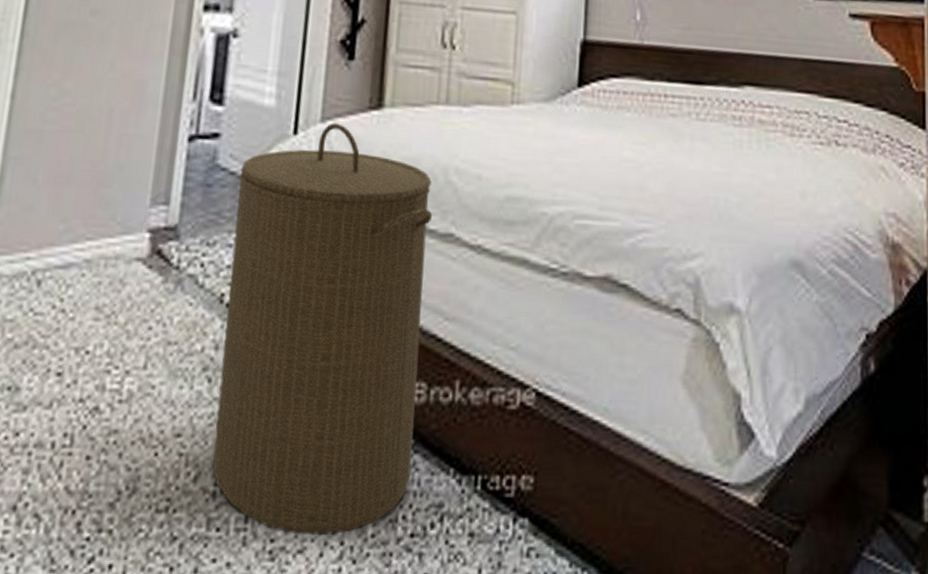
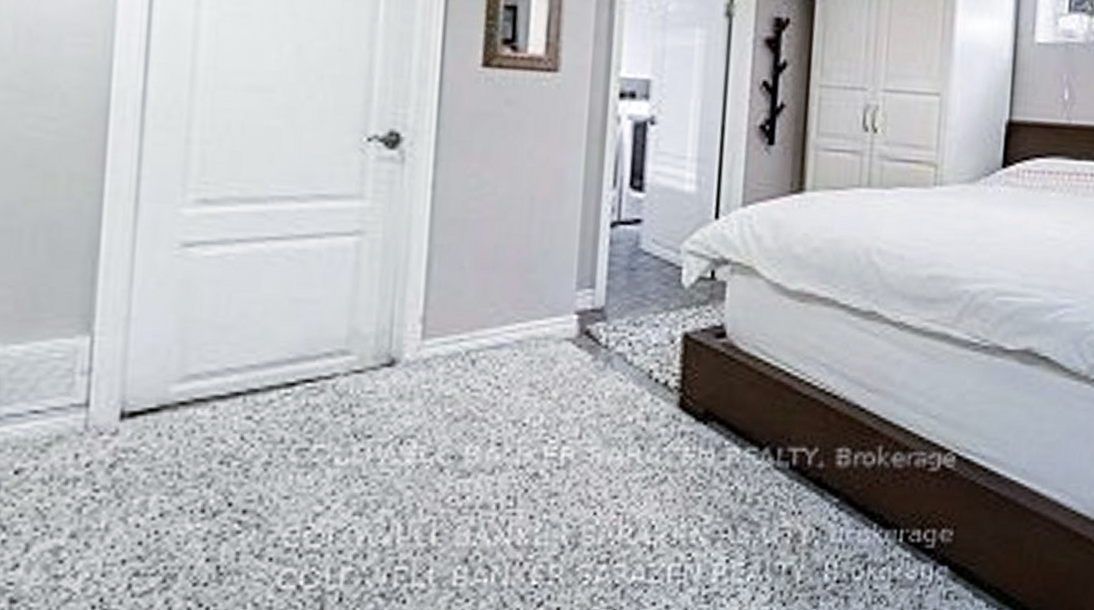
laundry hamper: present [212,123,432,536] -> none [648,207,854,583]

